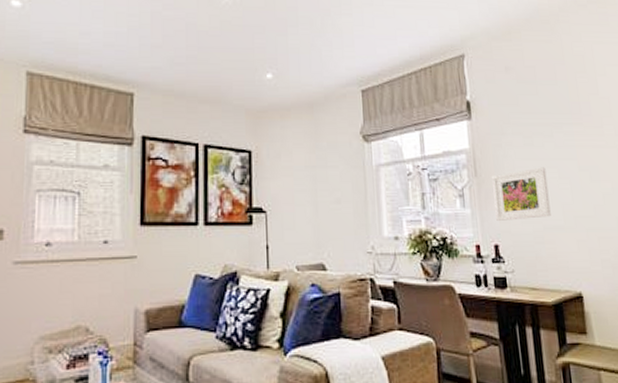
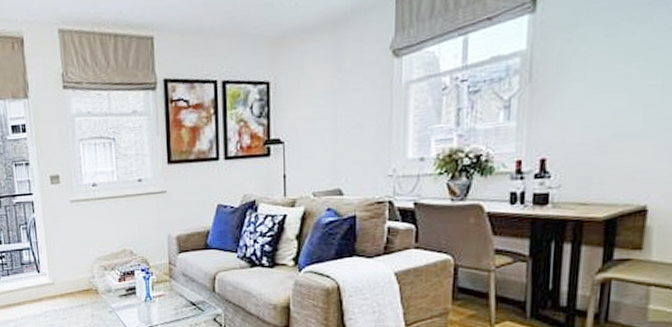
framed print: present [491,167,551,221] -> none [548,61,631,132]

